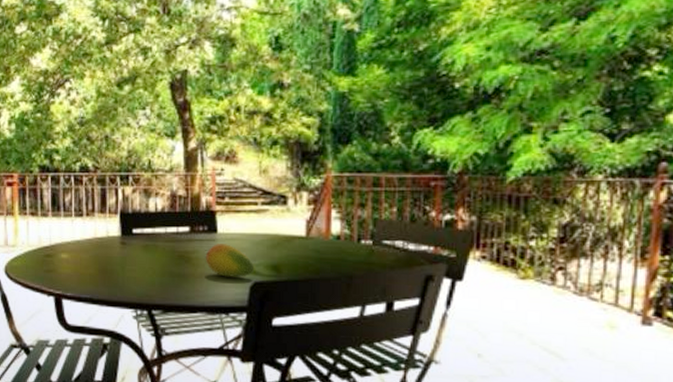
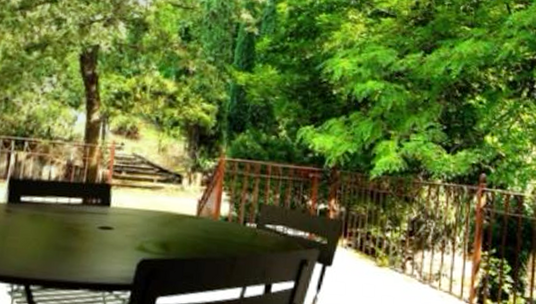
fruit: present [205,244,255,277] -> none [94,218,144,254]

